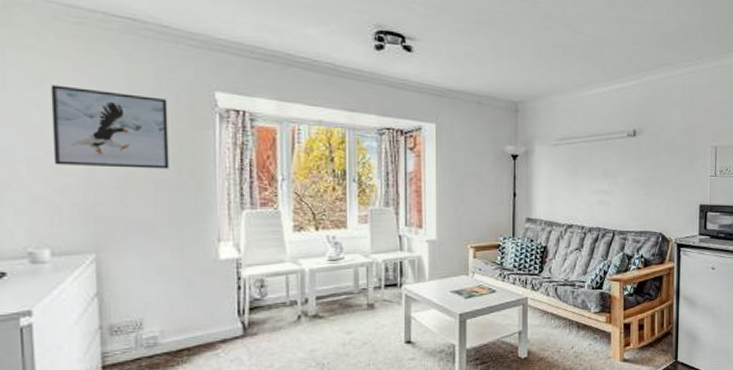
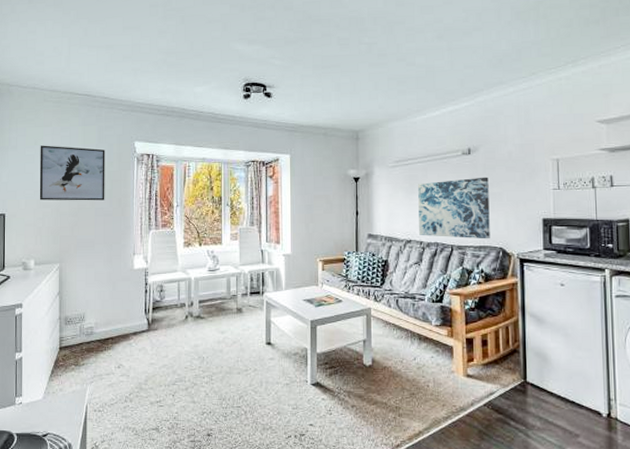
wall art: none [581,160,652,225] -> present [418,177,490,239]

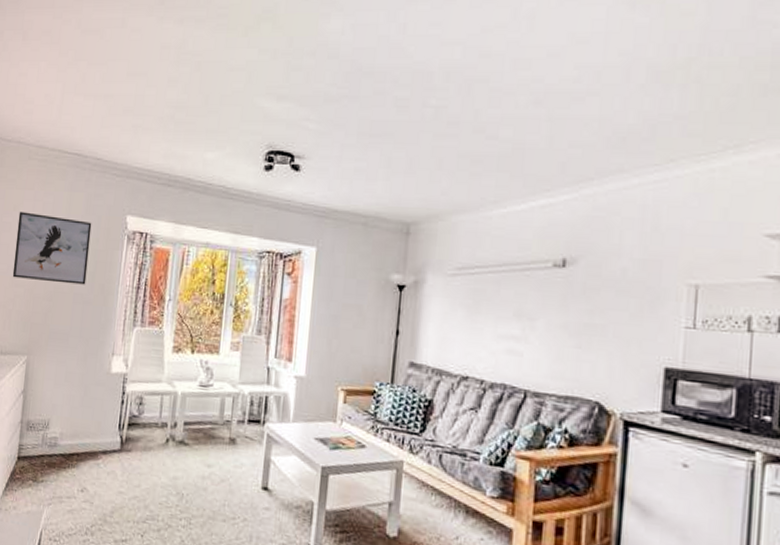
wall art: present [418,177,490,239] -> none [480,300,589,388]

